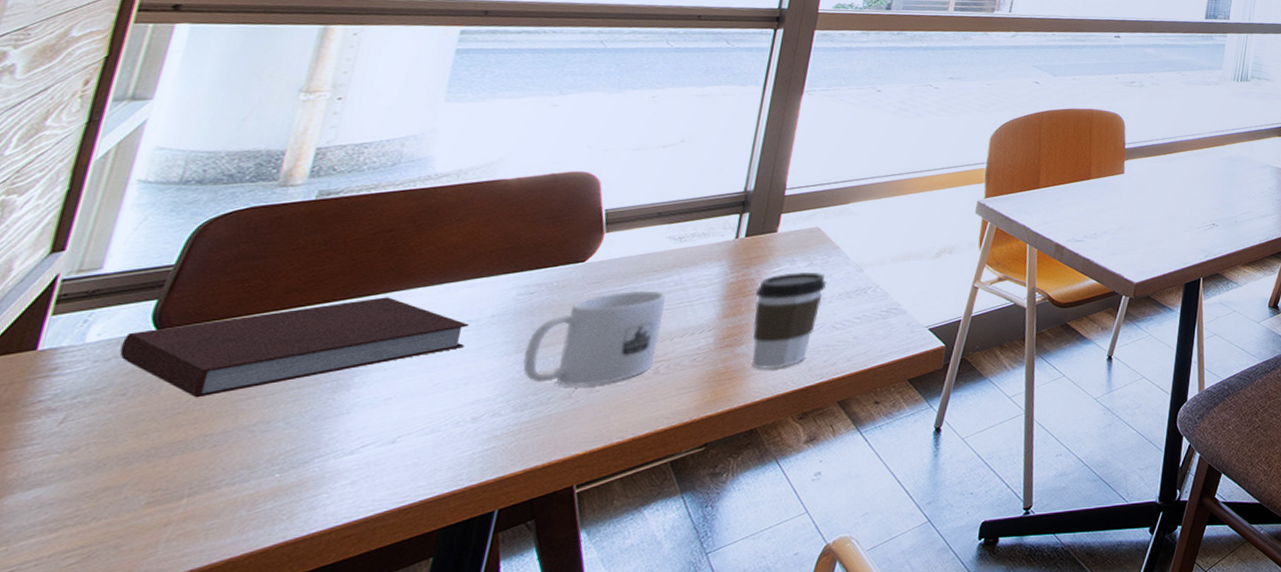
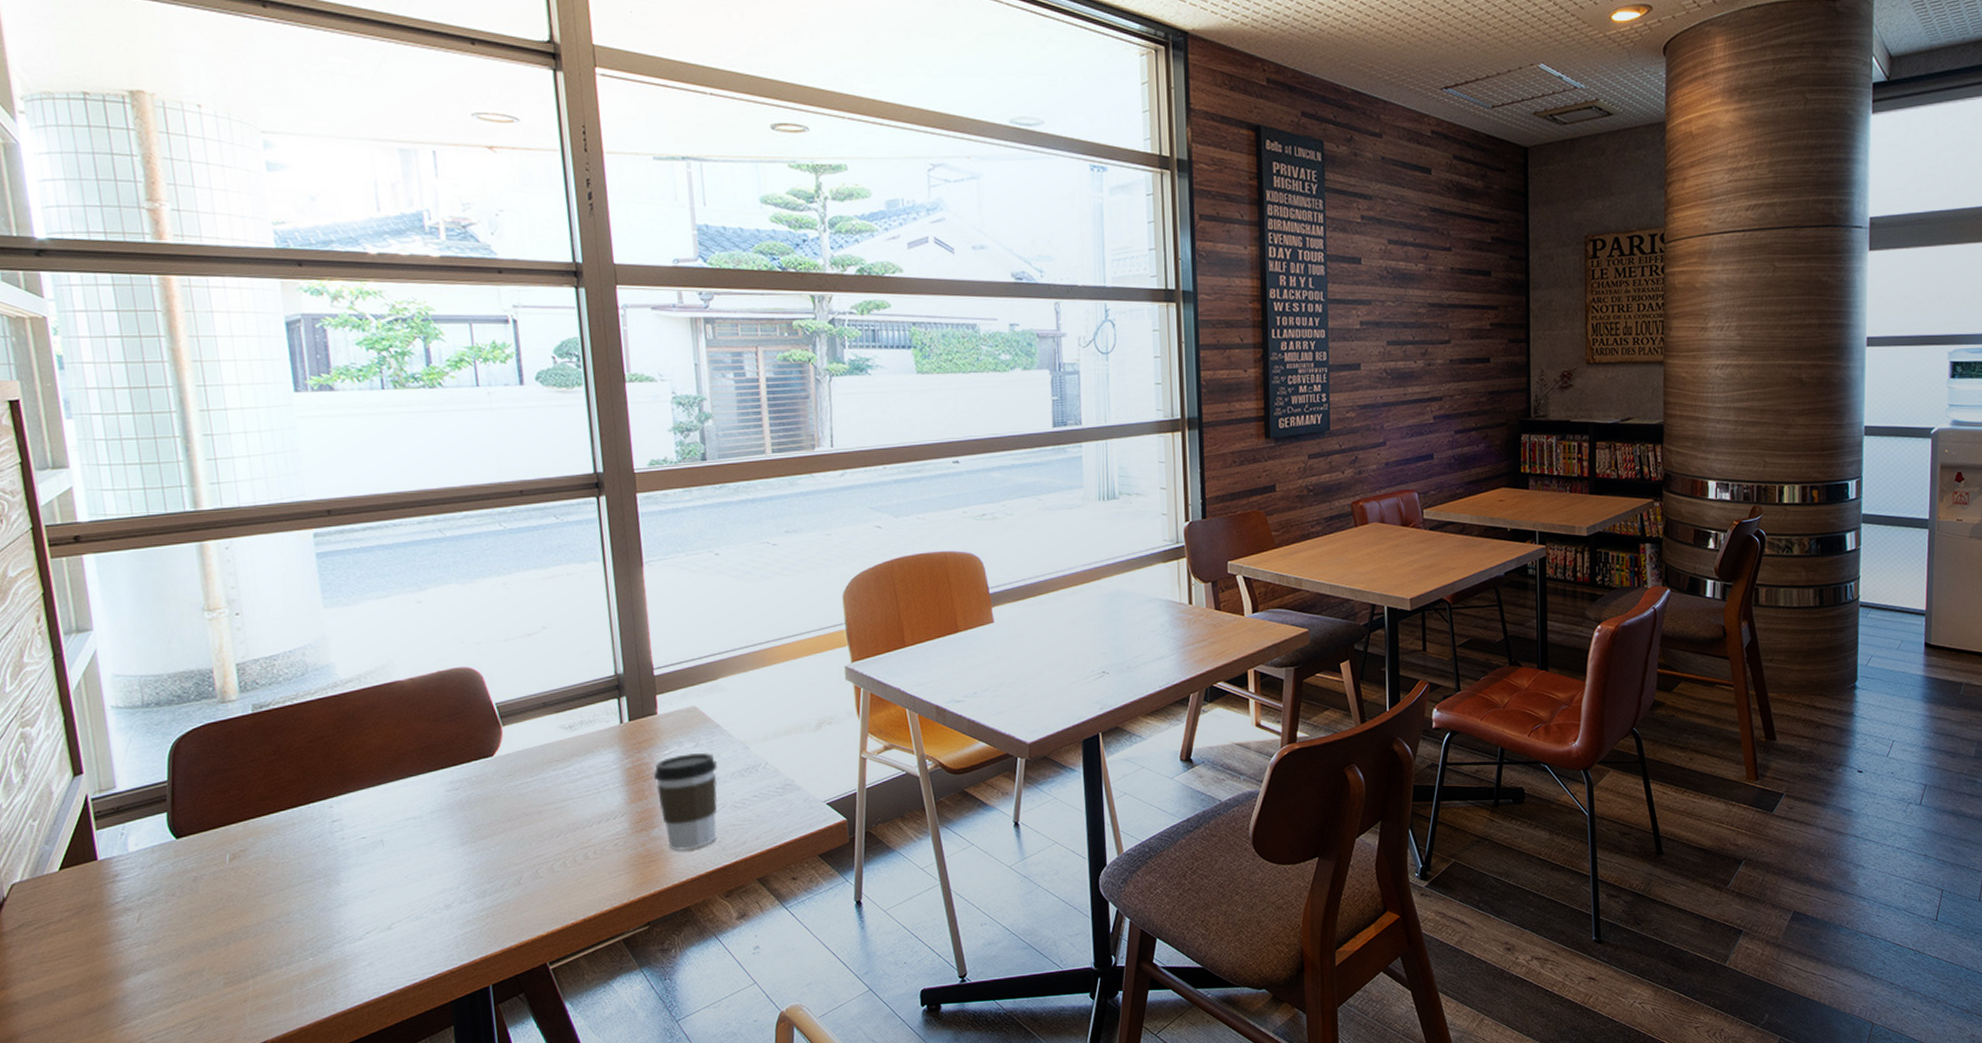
notebook: present [119,297,470,398] -> none [155,799,417,896]
mug: present [523,290,666,387] -> none [468,780,582,875]

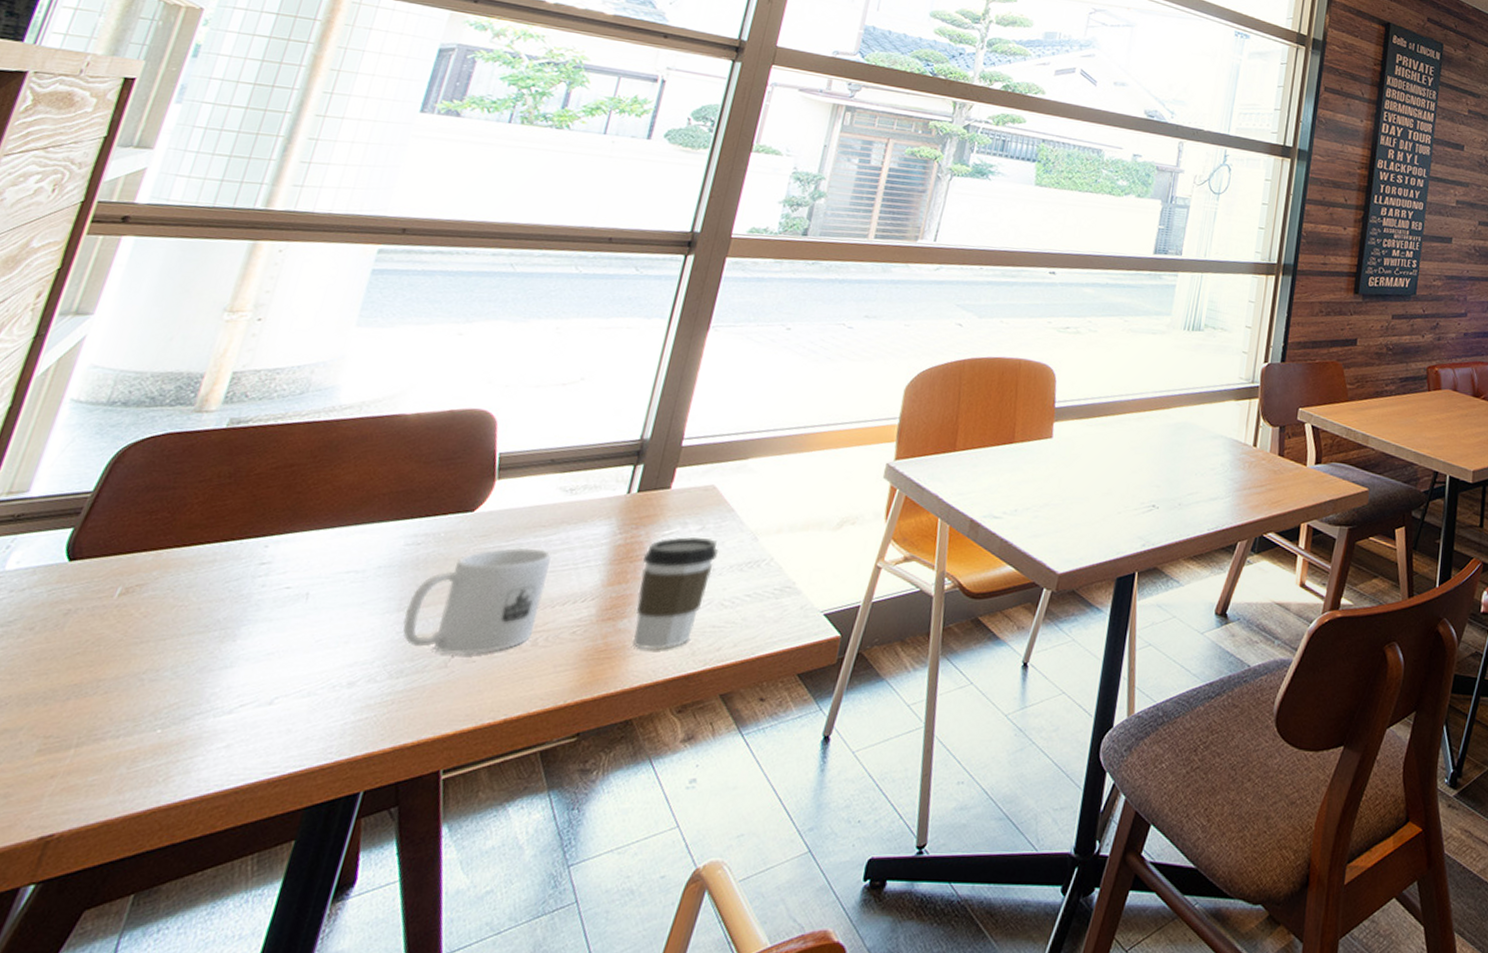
mug: none [468,780,582,875] -> present [403,547,552,655]

